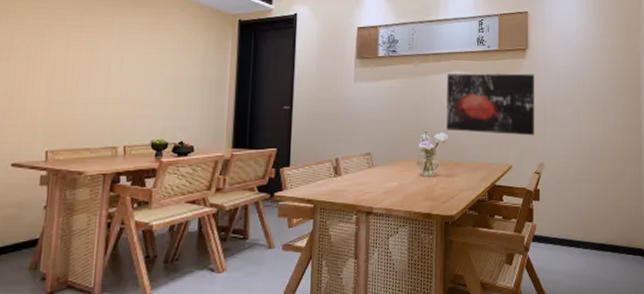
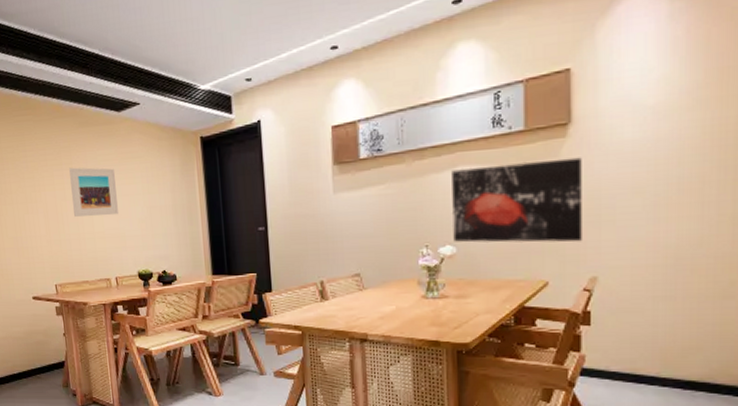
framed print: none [87,31,143,83] -> present [69,167,118,217]

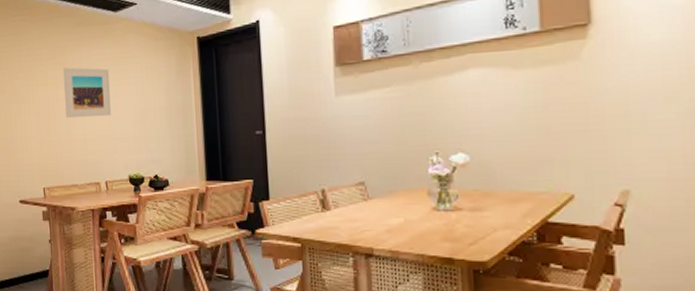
wall art: present [452,157,583,243] -> none [462,60,612,152]

